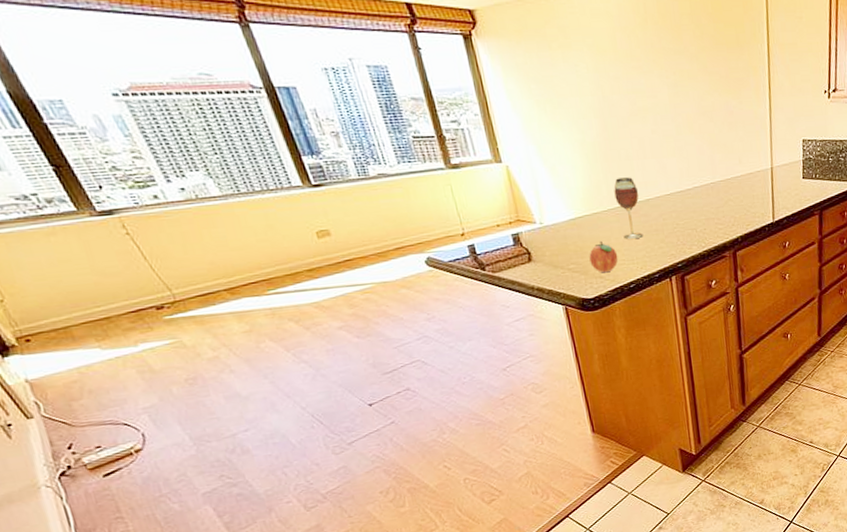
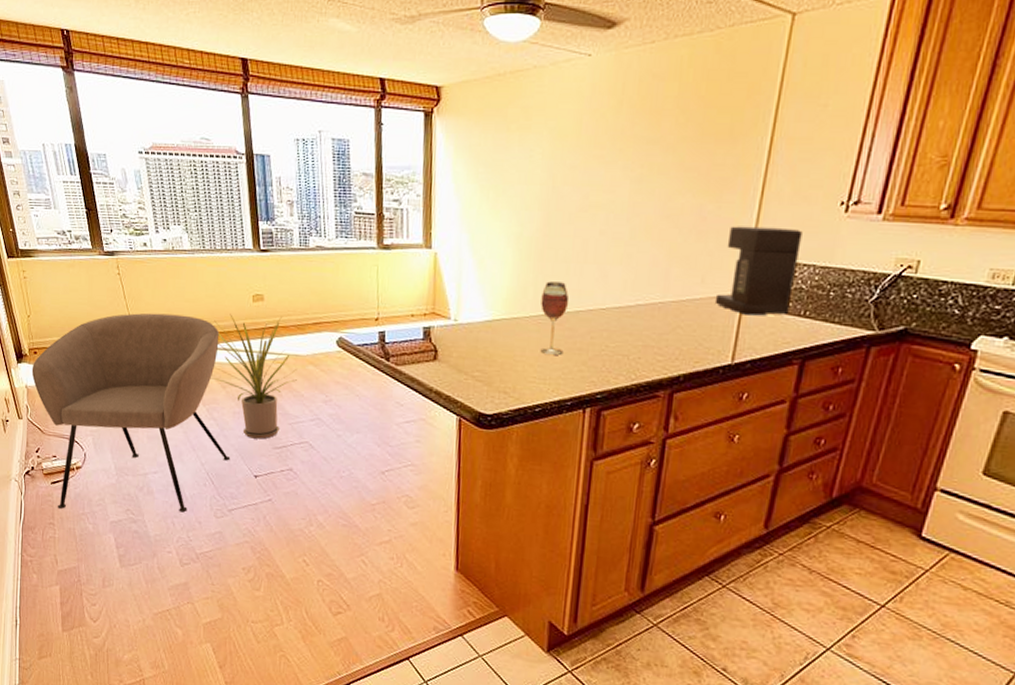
armchair: none [28,264,336,499] -> present [31,313,231,513]
house plant: none [275,247,392,371] -> present [211,314,298,439]
fruit: present [589,240,619,272] -> none [497,350,529,388]
coffee maker: none [751,114,805,184] -> present [714,226,802,316]

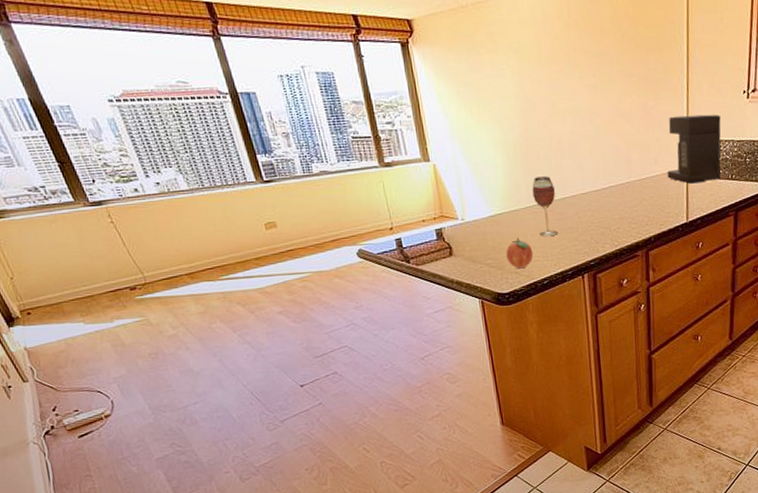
armchair: present [31,313,231,513] -> none [28,252,273,459]
house plant: present [211,314,298,439] -> none [228,238,325,353]
fruit: none [497,350,529,388] -> present [506,237,534,268]

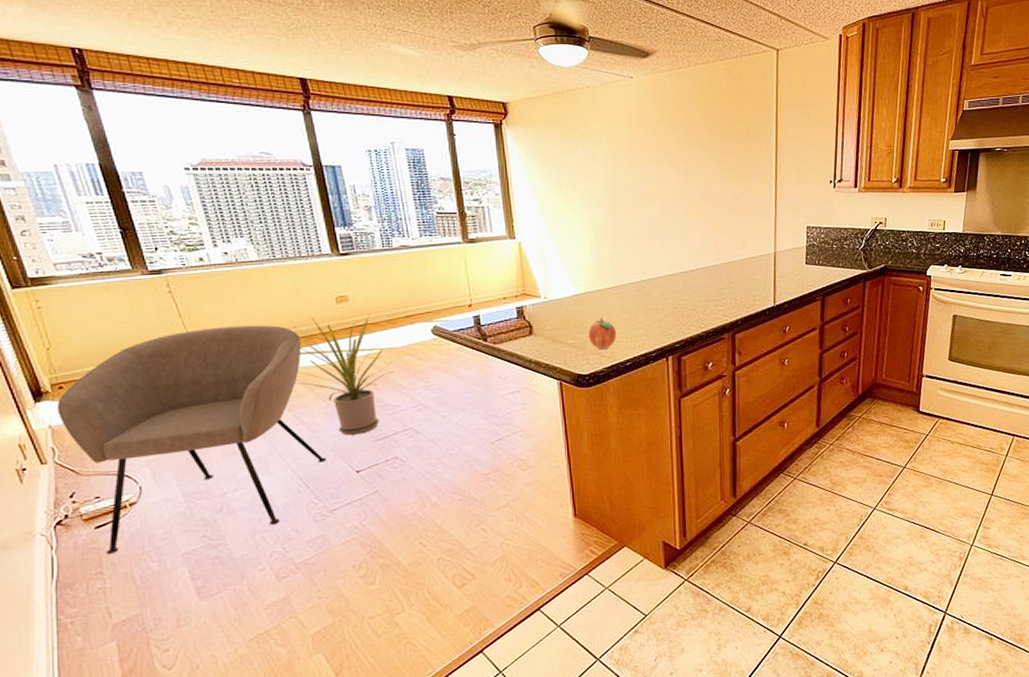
armchair: none [28,252,273,459] -> present [56,325,327,554]
house plant: none [228,238,325,353] -> present [293,313,393,435]
wineglass: present [532,176,557,237] -> none [618,257,643,318]
coffee maker: present [667,114,721,184] -> none [754,201,809,268]

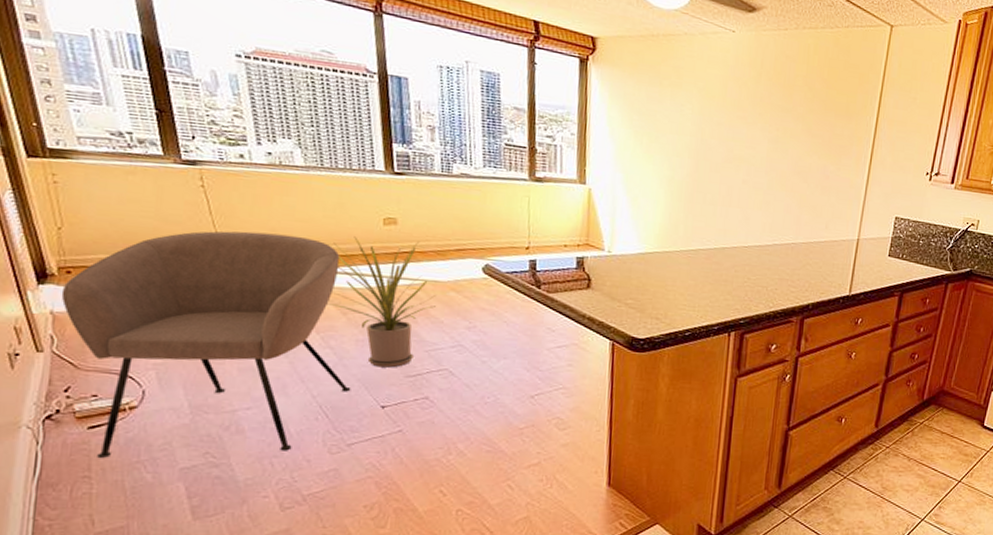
fruit: present [588,317,617,349] -> none [649,280,680,314]

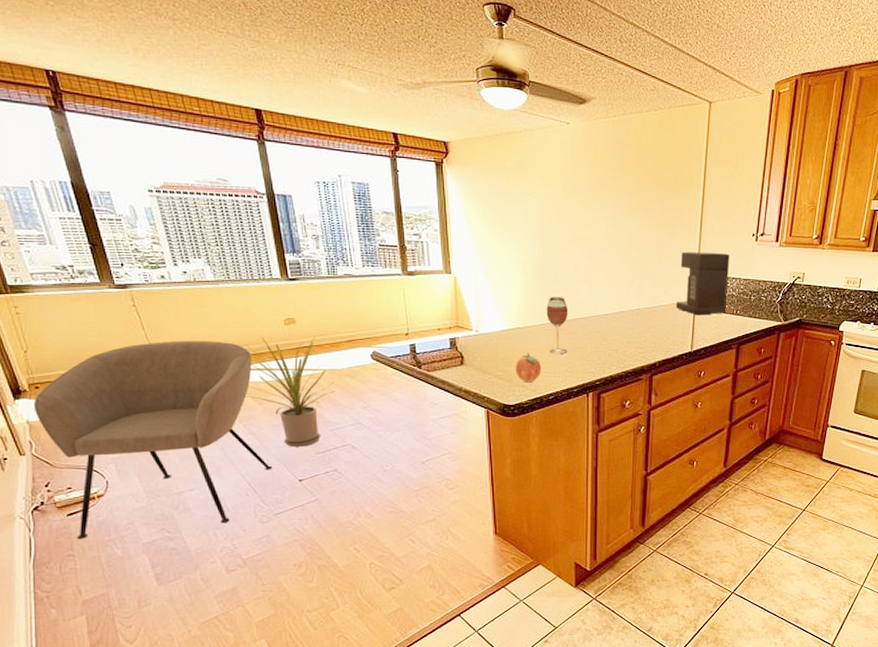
fruit: none [649,280,680,314] -> present [515,352,542,381]
wineglass: none [690,221,716,286] -> present [546,297,569,355]
coffee maker: none [836,184,900,258] -> present [675,251,730,315]

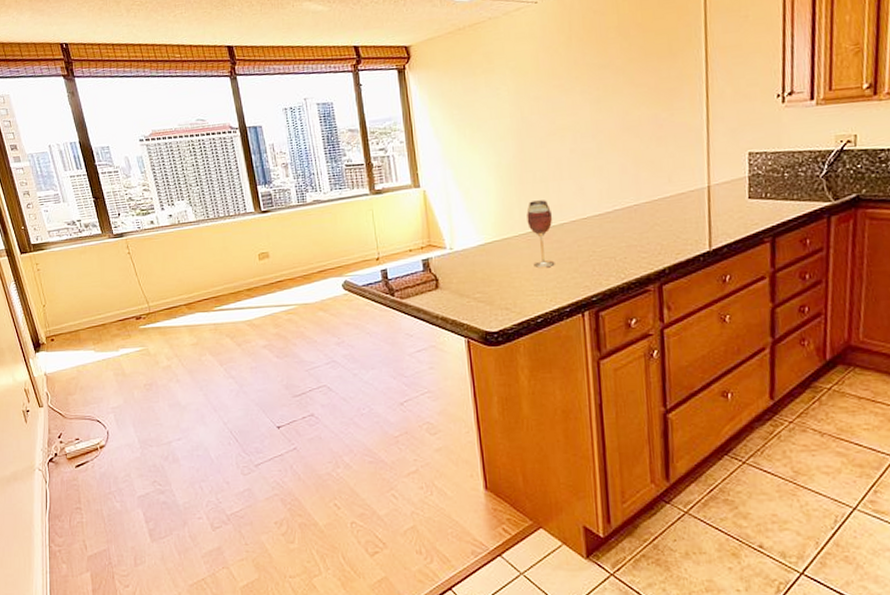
armchair: present [33,341,273,539] -> none [50,282,252,491]
house plant: present [245,336,335,447] -> none [224,269,309,391]
fruit: present [515,352,542,381] -> none [496,268,527,303]
coffee maker: present [675,251,730,315] -> none [683,123,752,205]

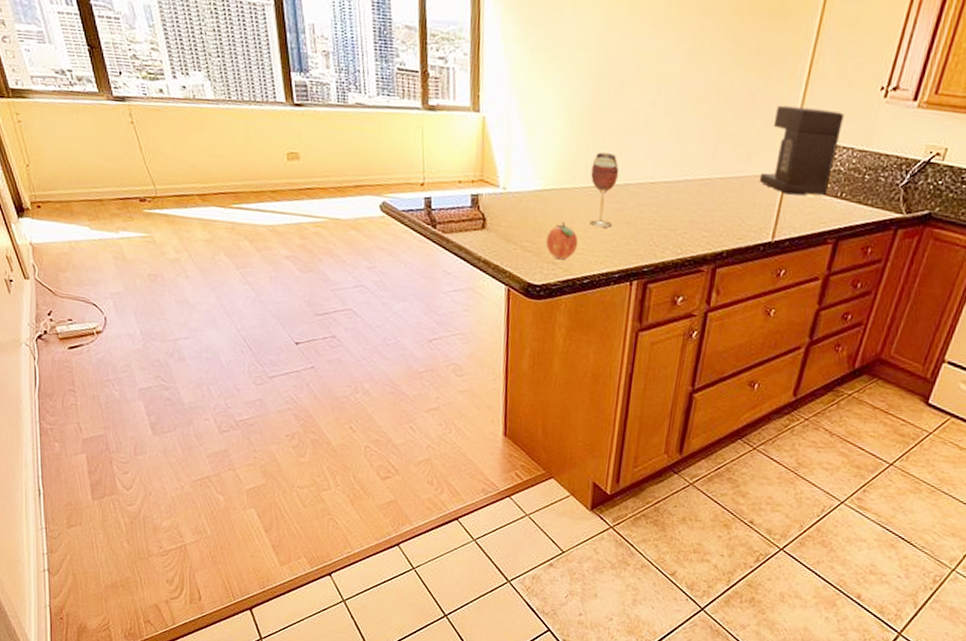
fruit: none [496,268,527,303] -> present [546,221,578,259]
coffee maker: none [683,123,752,205] -> present [759,105,844,197]

